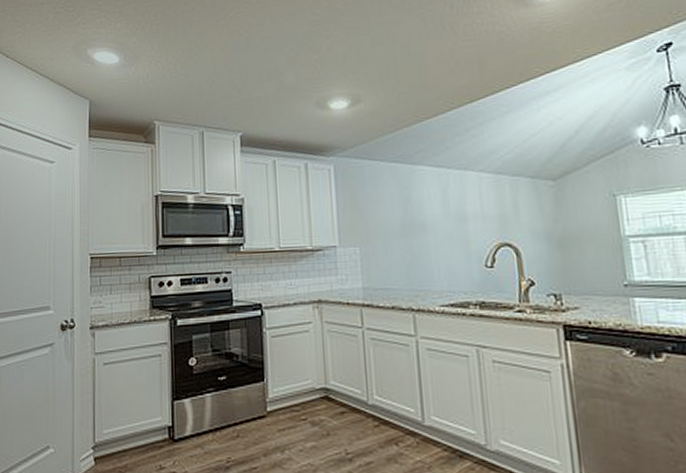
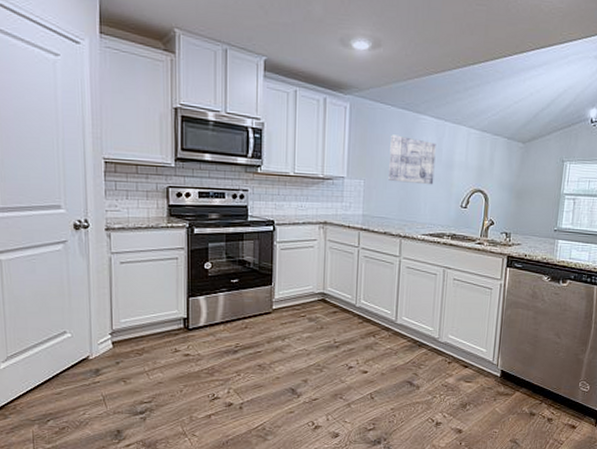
wall art: none [384,191,445,245] -> present [388,134,436,185]

